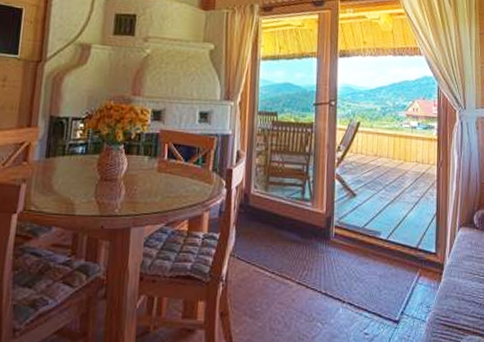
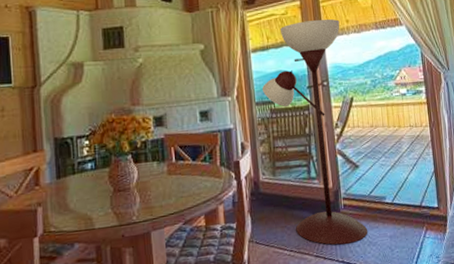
floor lamp: none [266,36,357,276] -> present [262,19,368,245]

